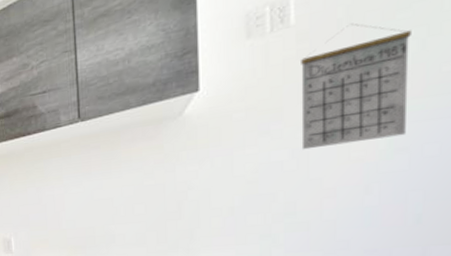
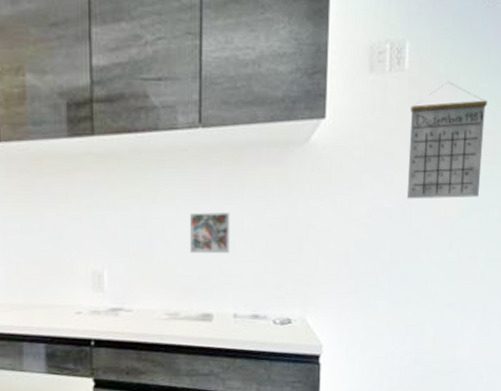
decorative tile: none [75,185,112,220] -> present [189,212,230,254]

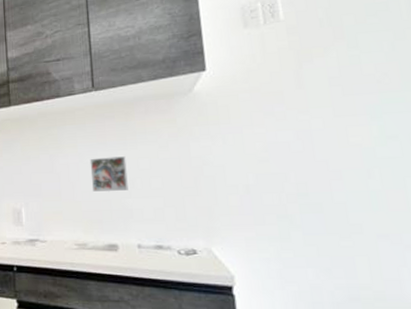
calendar: present [406,81,487,199] -> none [293,23,393,132]

